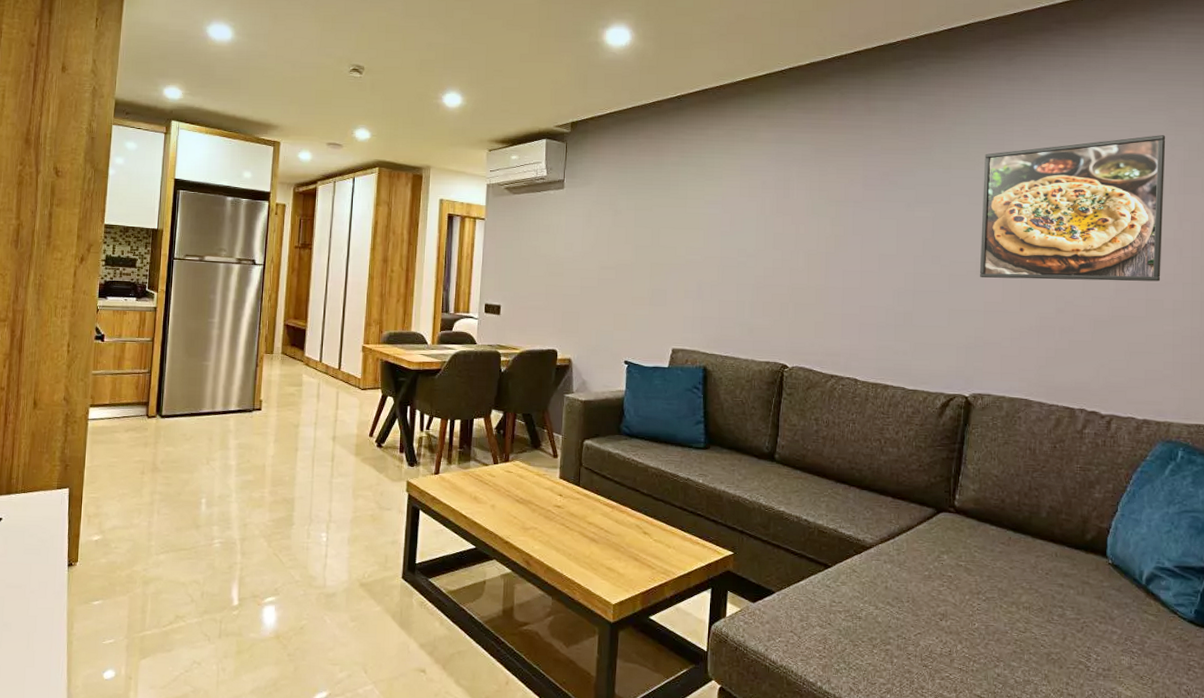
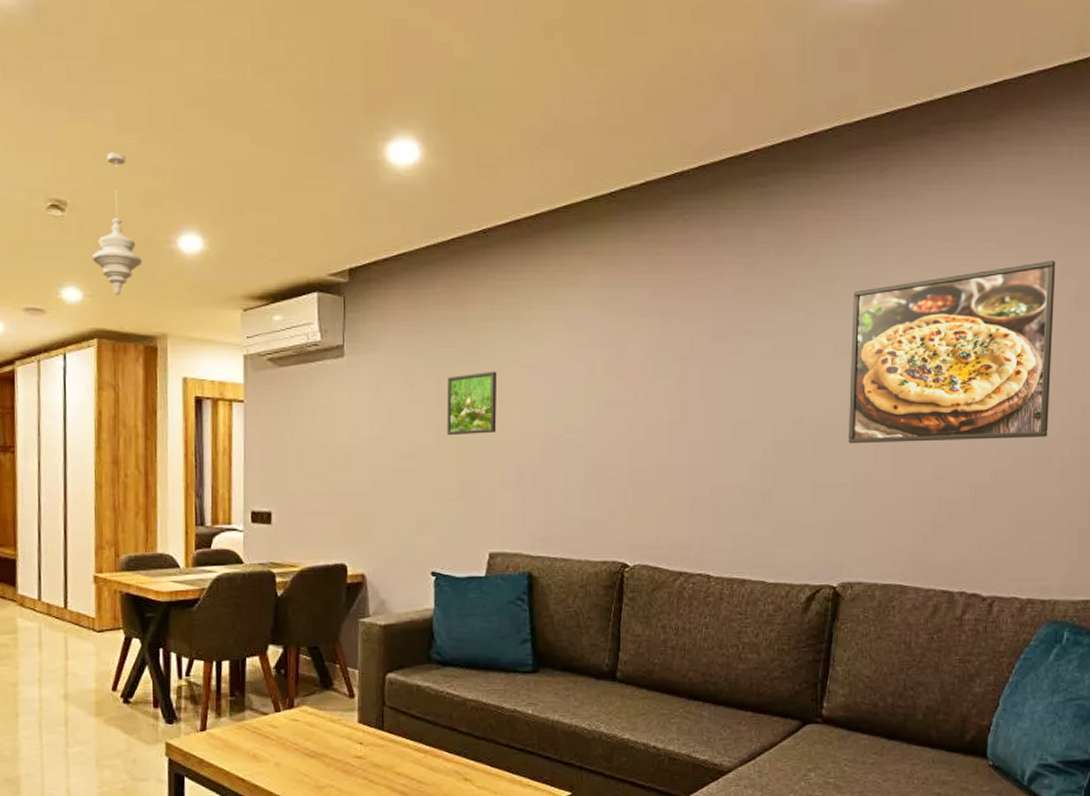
pendant light: none [379,32,416,136] -> present [91,152,142,296]
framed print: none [642,205,685,254] -> present [446,371,497,436]

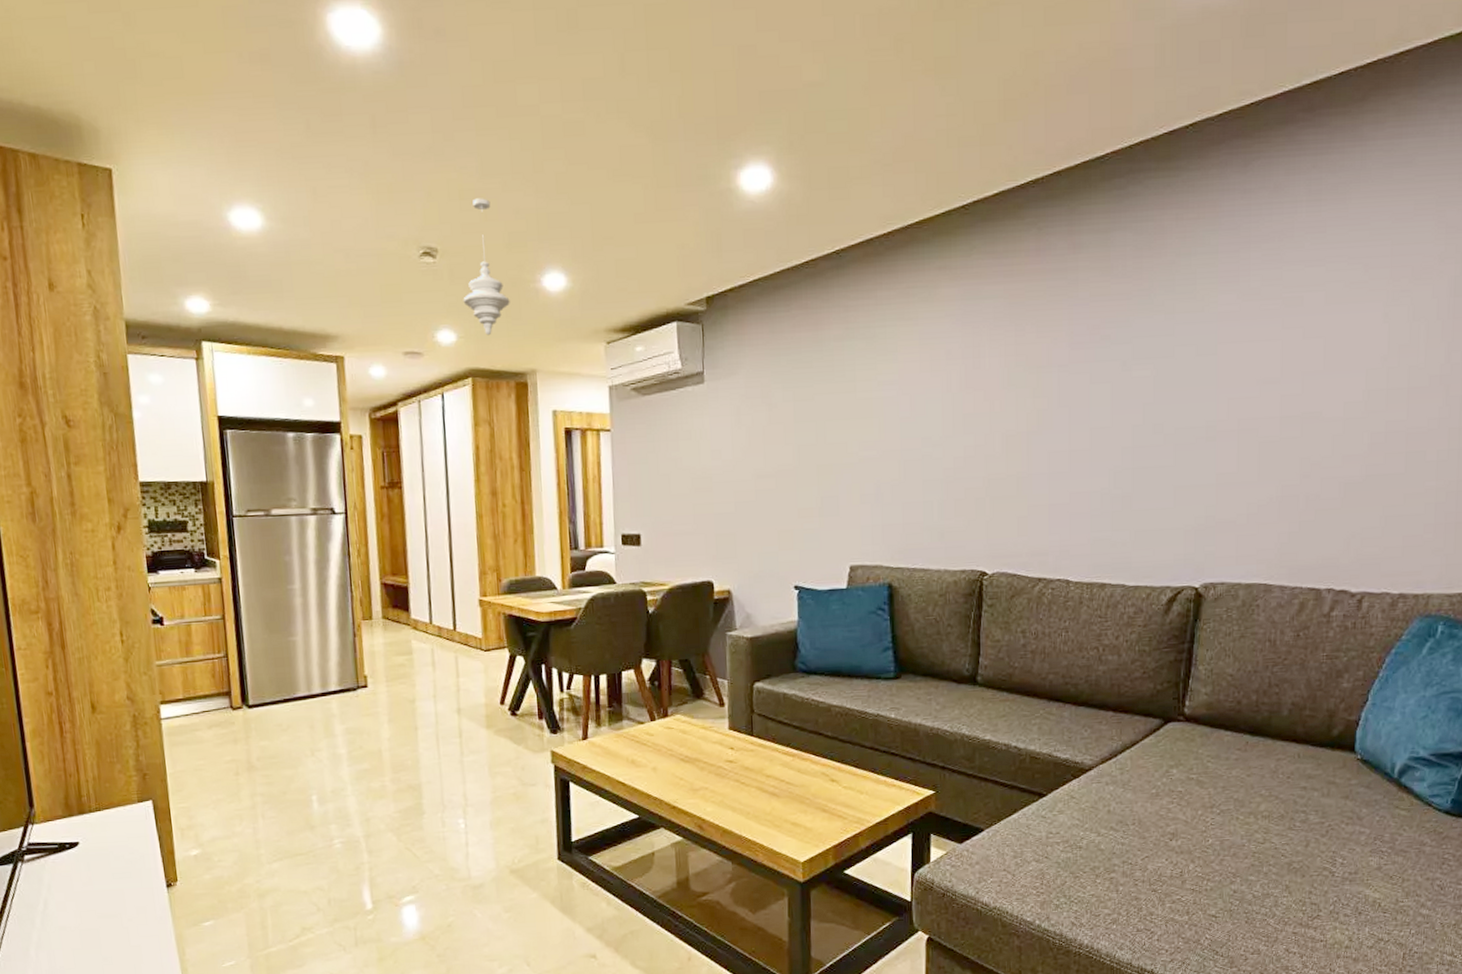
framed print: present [446,371,497,436] -> none [805,389,854,455]
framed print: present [849,261,1056,444] -> none [1211,246,1434,445]

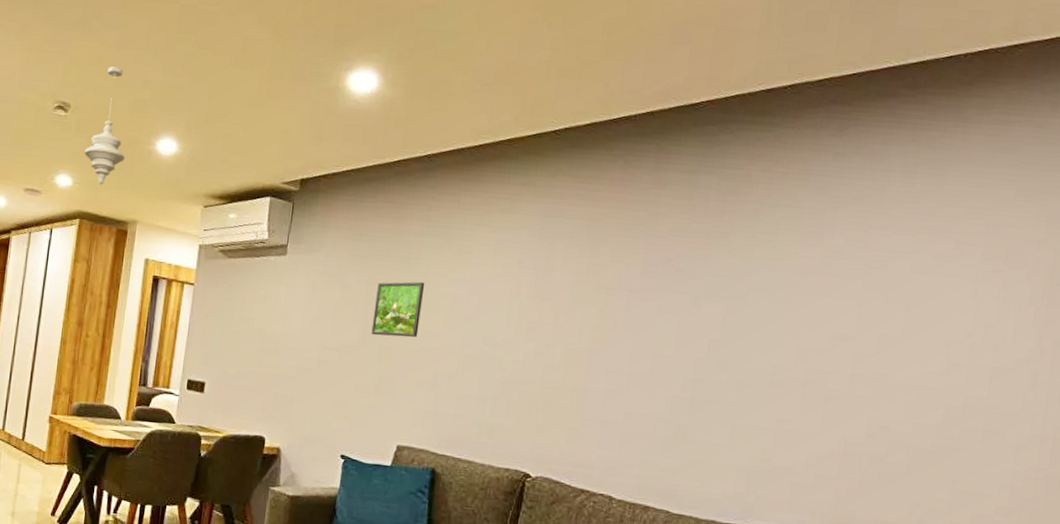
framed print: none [805,389,854,455] -> present [371,281,425,338]

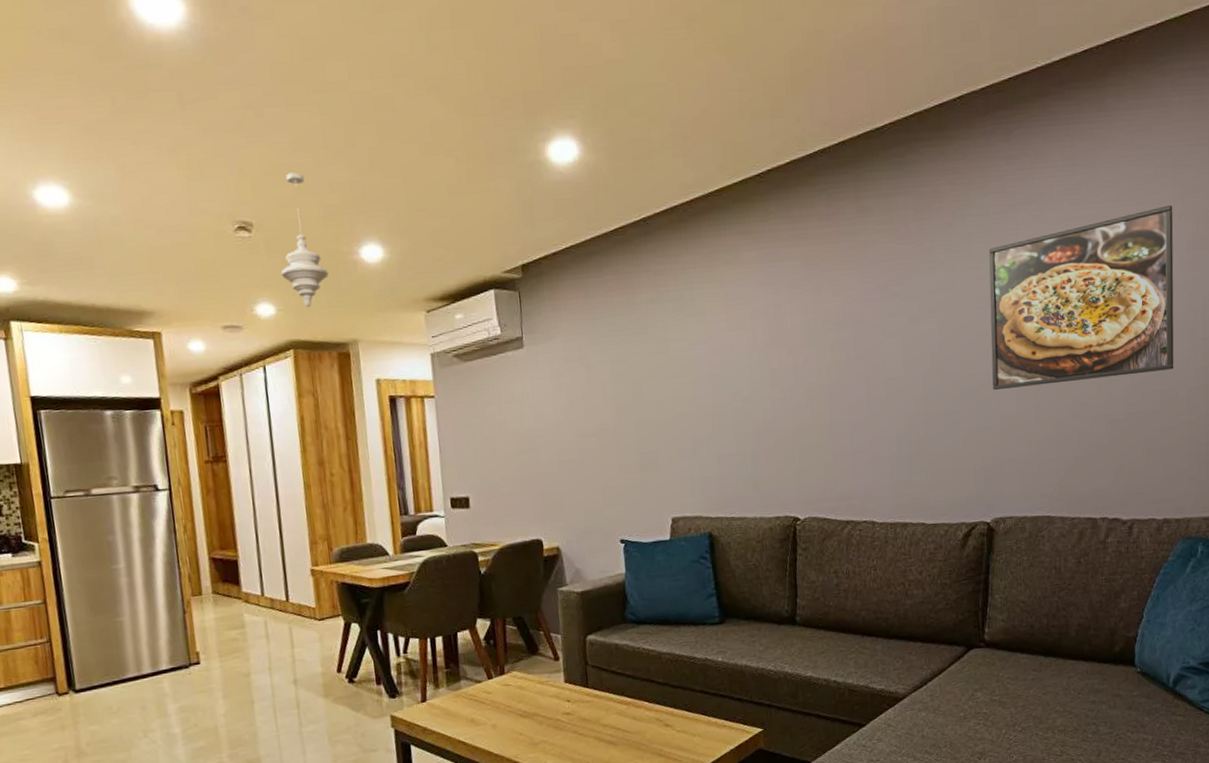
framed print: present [371,281,425,338] -> none [621,349,670,413]
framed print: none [775,232,1033,410] -> present [989,205,1174,391]

